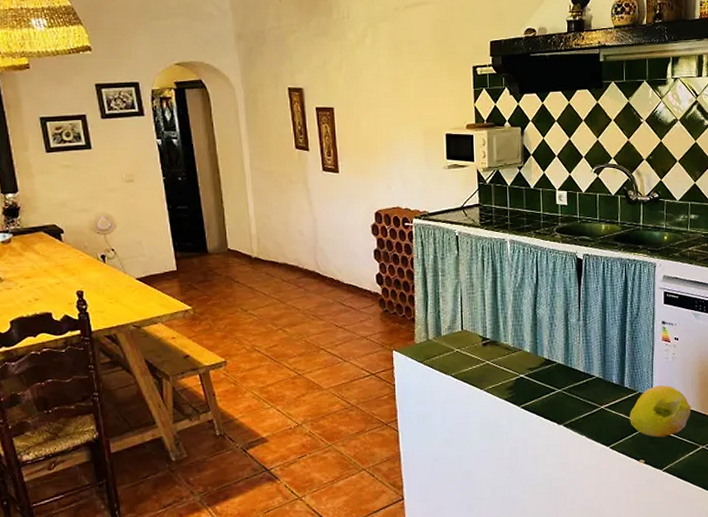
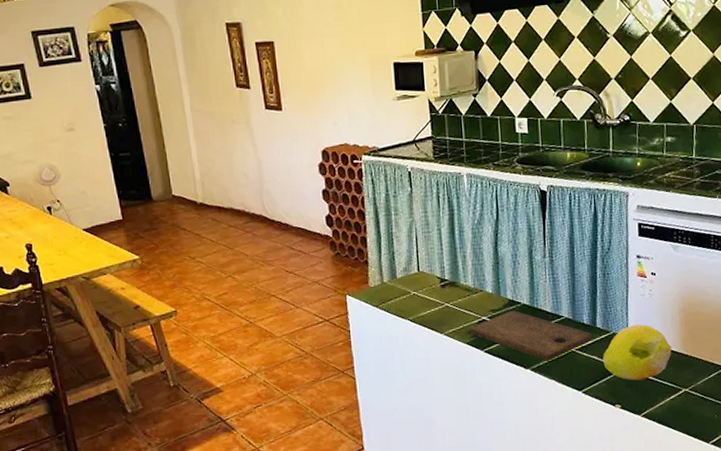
cutting board: none [508,369,620,418] -> present [469,310,592,361]

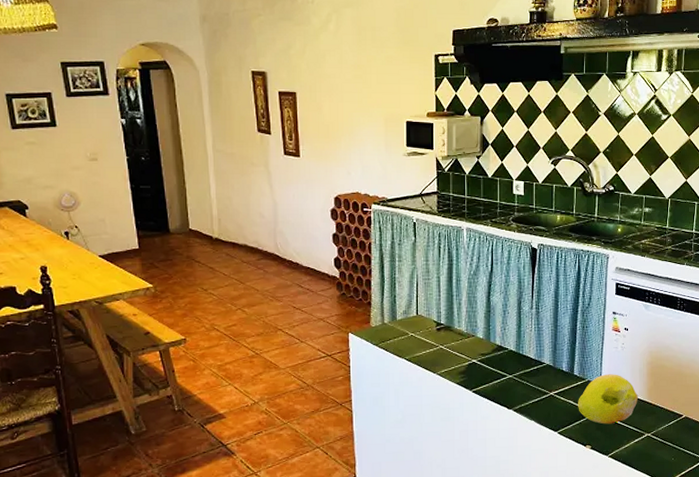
cutting board: present [469,310,592,361] -> none [460,355,569,403]

